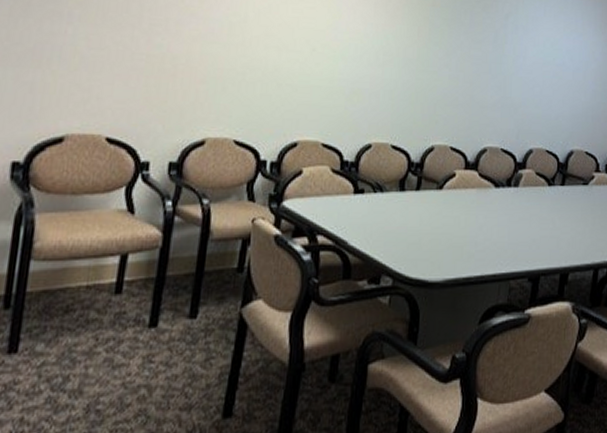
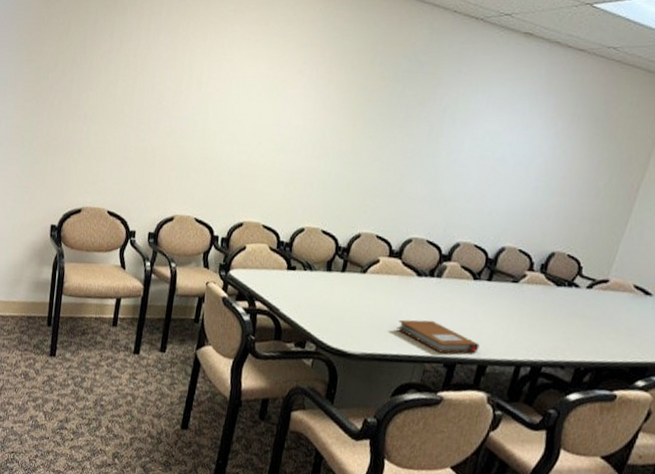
notebook: none [479,233,560,267] -> present [397,319,480,354]

